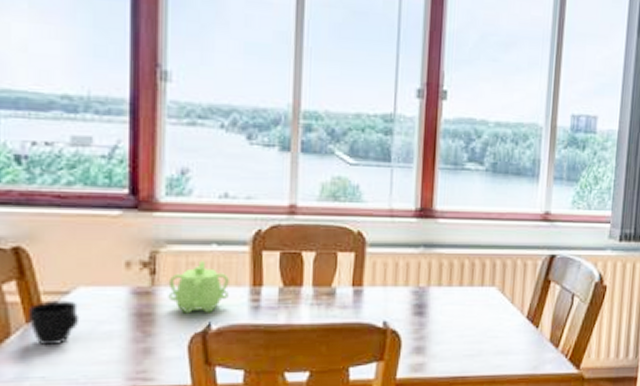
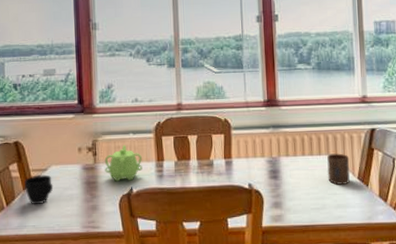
cup: none [489,285,520,327] -> present [327,153,350,186]

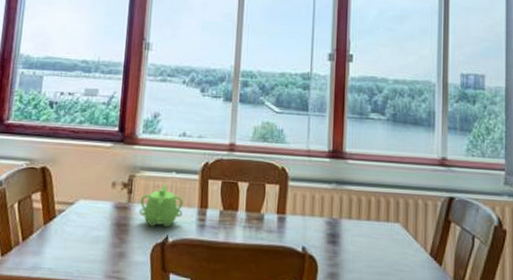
cup: present [24,175,53,205] -> none [46,209,79,244]
cup: present [327,153,350,186] -> none [395,221,422,262]

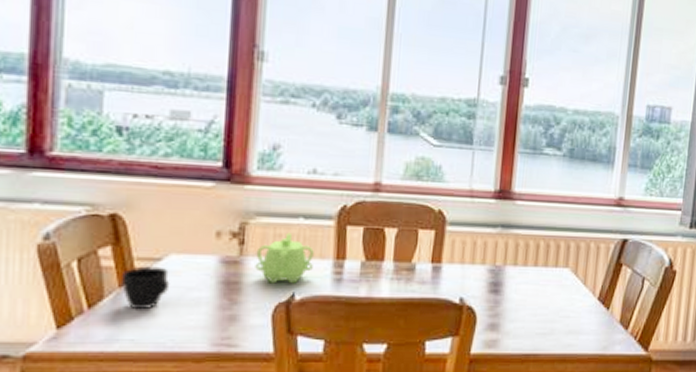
cup: none [46,209,79,244] -> present [122,266,170,310]

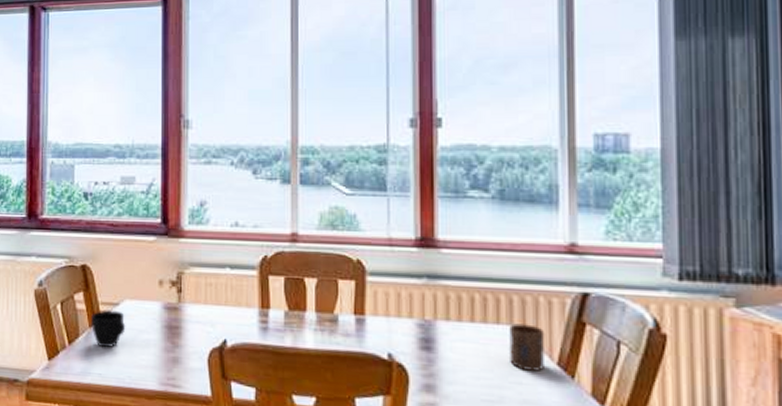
teapot: present [255,232,314,284] -> none [191,281,241,331]
cup: none [562,266,592,307] -> present [509,323,545,373]

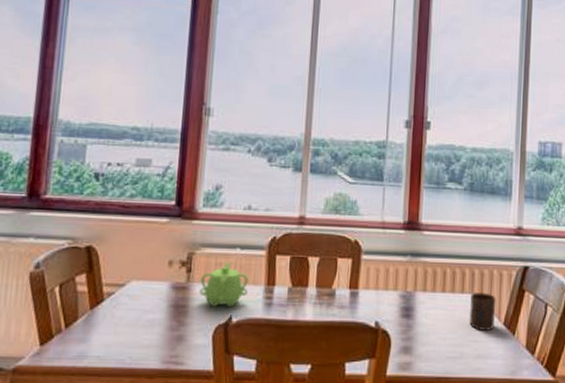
cup: present [91,310,126,348] -> none [92,291,131,330]
teapot: none [191,281,241,331] -> present [199,261,248,308]

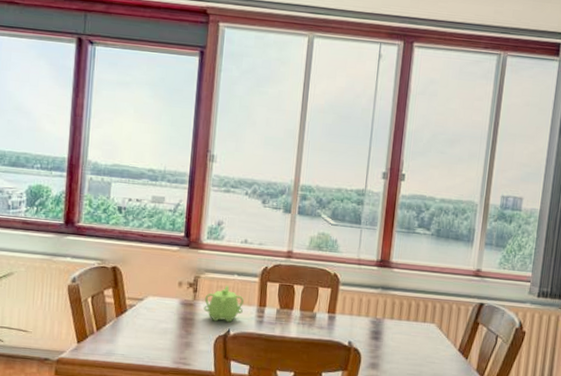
cup: present [469,292,496,332] -> none [429,322,454,356]

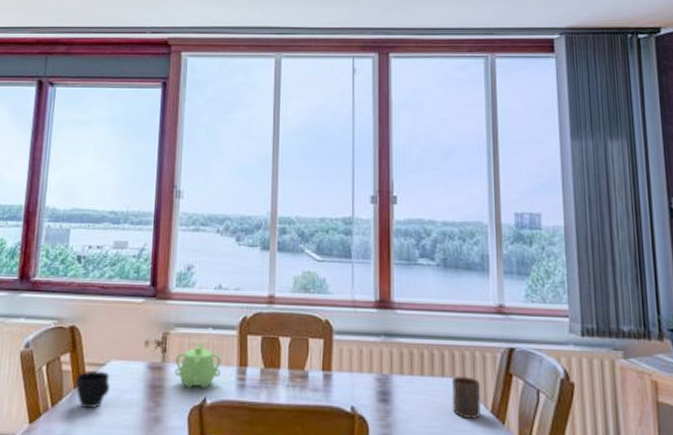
cup: none [118,304,148,334] -> present [76,370,111,409]
cup: none [429,322,454,356] -> present [452,376,481,420]

